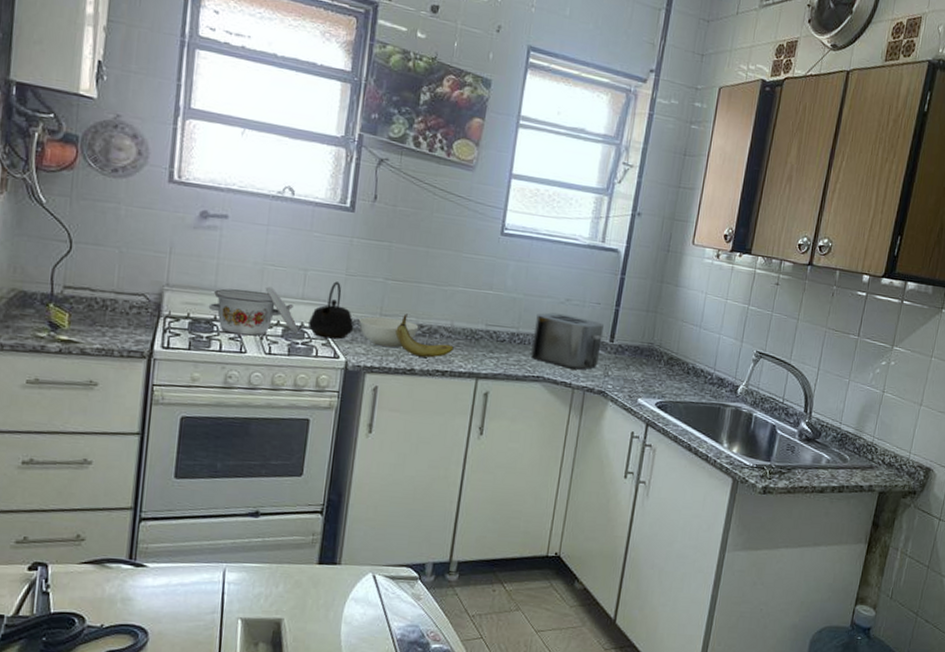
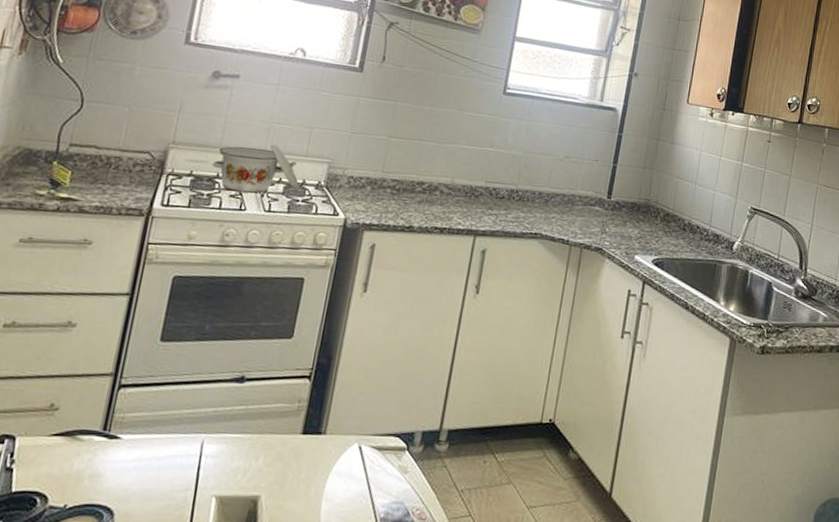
kettle: present [307,281,354,339] -> none [309,139,356,196]
bowl: present [359,316,419,348] -> none [360,173,420,205]
fruit: present [395,313,454,358] -> none [396,170,453,215]
toaster: present [531,312,604,371] -> none [529,169,601,227]

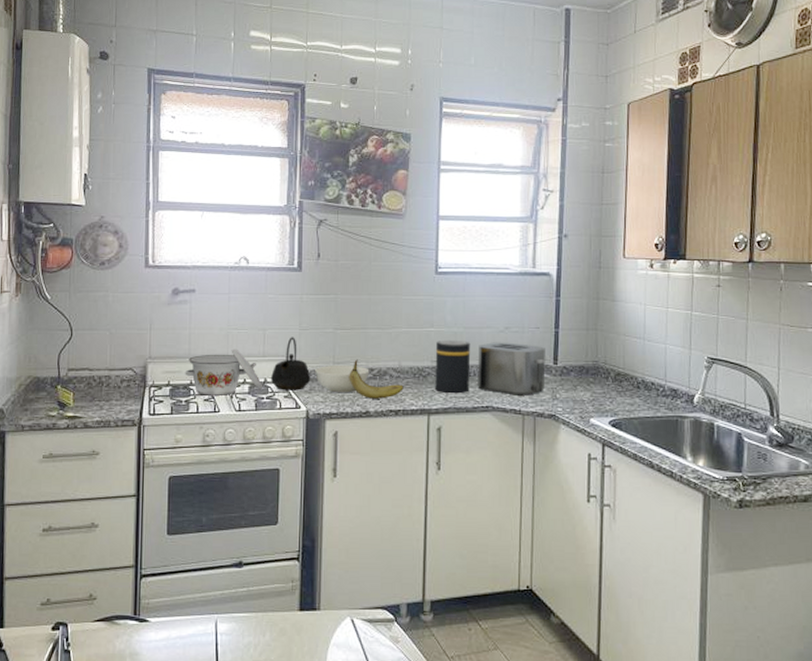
kettle: none [309,139,356,196] -> present [270,337,311,391]
bowl: none [360,173,420,205] -> present [315,366,370,393]
fruit: none [396,170,453,215] -> present [349,359,404,399]
cylinder: none [486,161,529,217] -> present [435,339,471,393]
toaster: none [529,169,601,227] -> present [477,342,546,397]

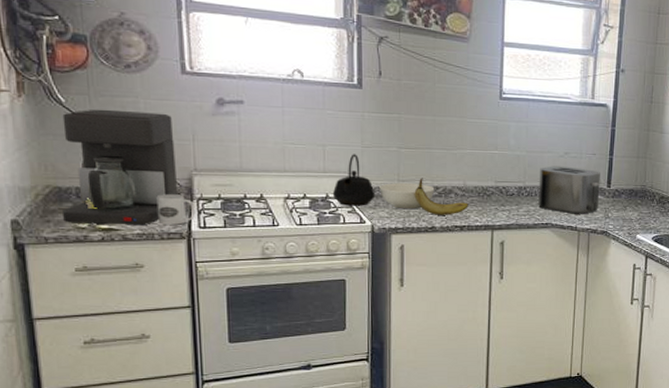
coffee maker: none [37,304,134,413] -> present [61,109,179,226]
mug: none [114,382,148,412] -> present [156,194,196,225]
cooking pot: present [185,348,263,395] -> none [237,163,325,210]
cylinder: present [435,339,471,393] -> none [499,162,533,211]

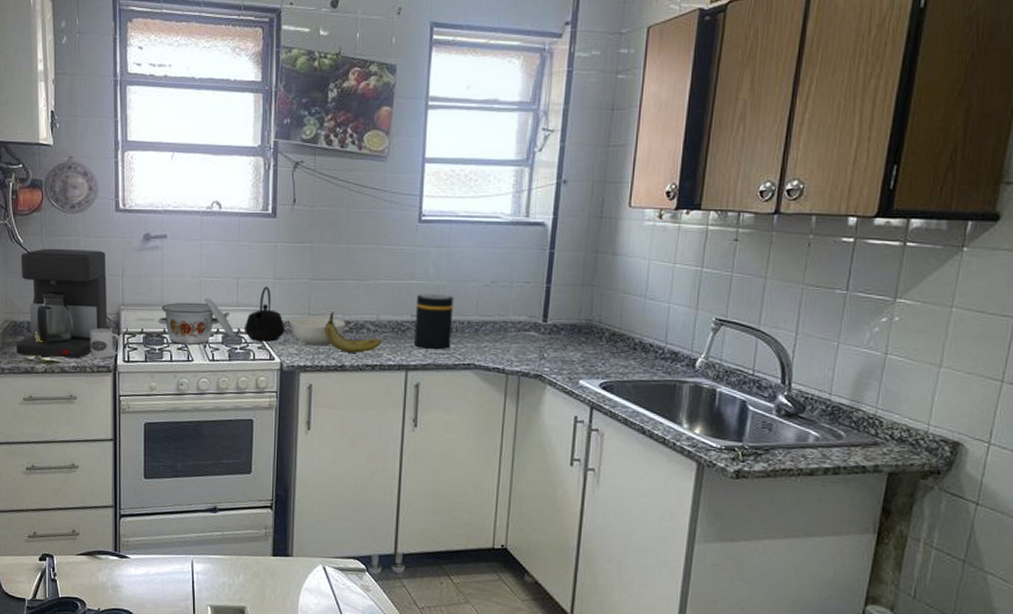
cooking pot: none [237,163,325,210] -> present [158,297,237,345]
cylinder: none [499,162,533,211] -> present [414,293,454,349]
toaster: present [538,166,600,215] -> none [459,297,535,355]

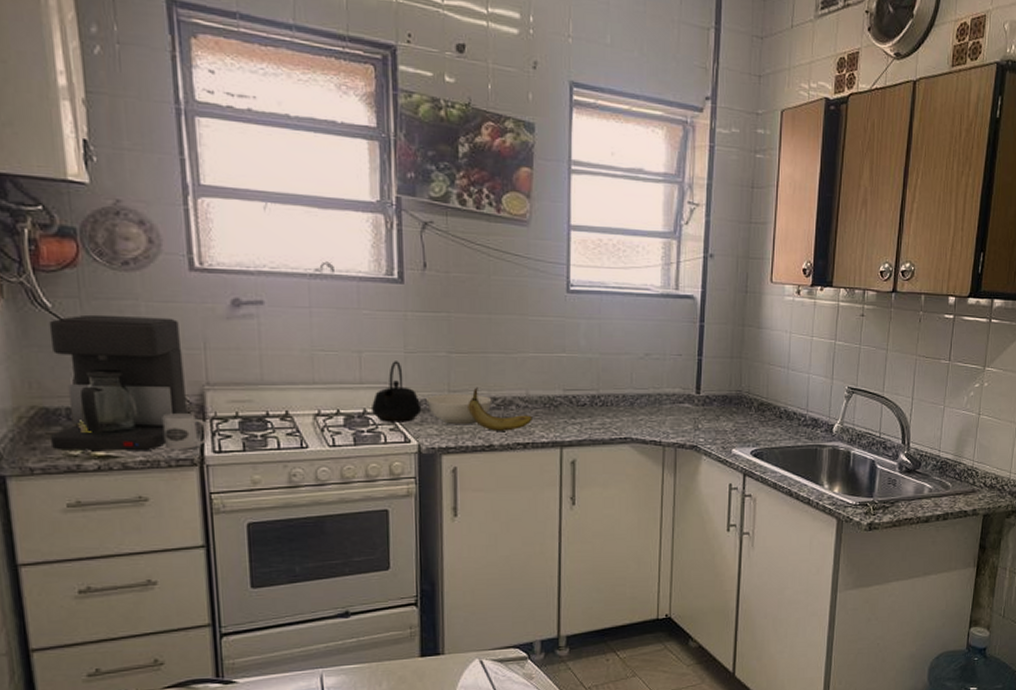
cooking pot: present [158,297,237,345] -> none [258,374,363,429]
cylinder: present [414,293,454,349] -> none [568,366,608,424]

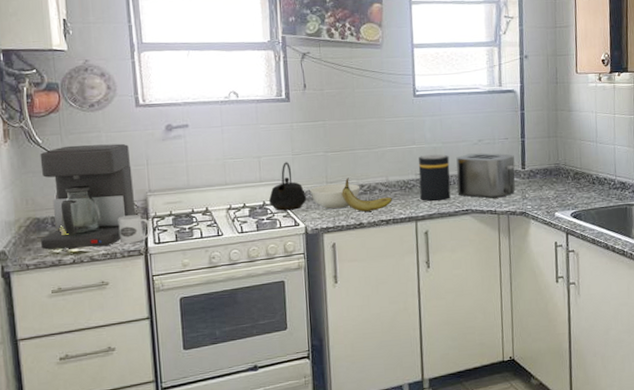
cylinder: none [568,366,608,424] -> present [418,154,451,201]
toaster: none [615,369,688,428] -> present [456,152,516,199]

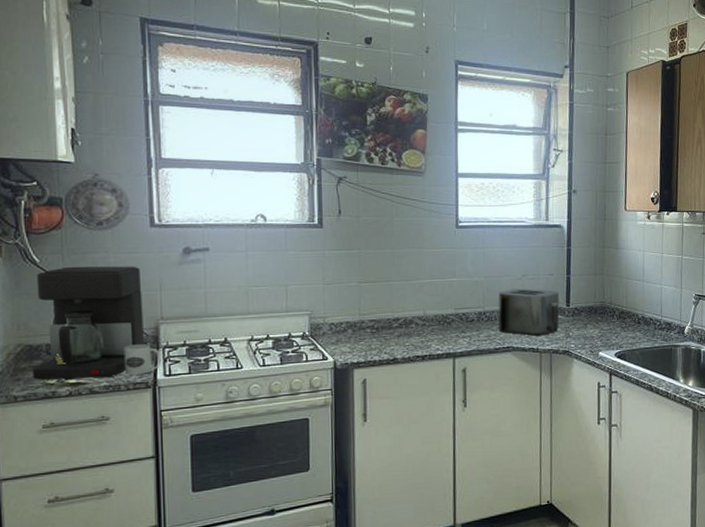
kettle: present [268,162,307,211] -> none [294,291,337,344]
bowl: present [310,183,361,210] -> none [341,316,396,343]
fruit: present [341,178,392,212] -> none [375,310,429,347]
cylinder: present [418,154,451,201] -> none [458,288,492,337]

